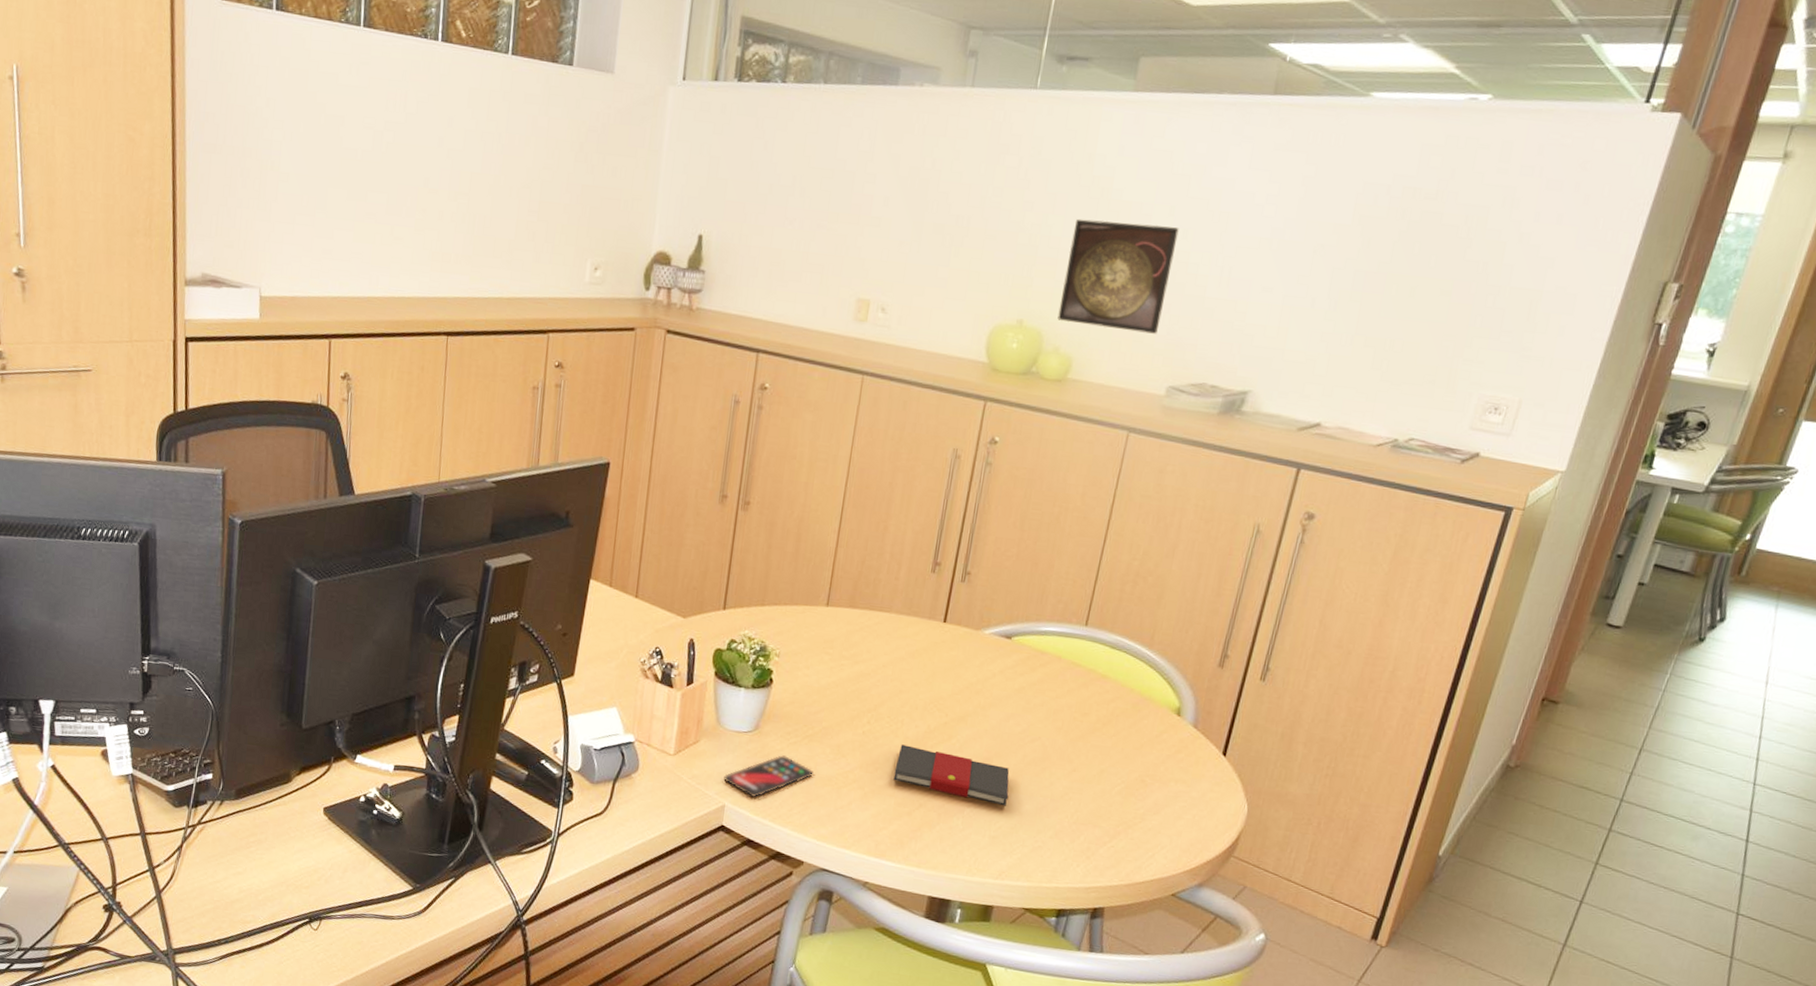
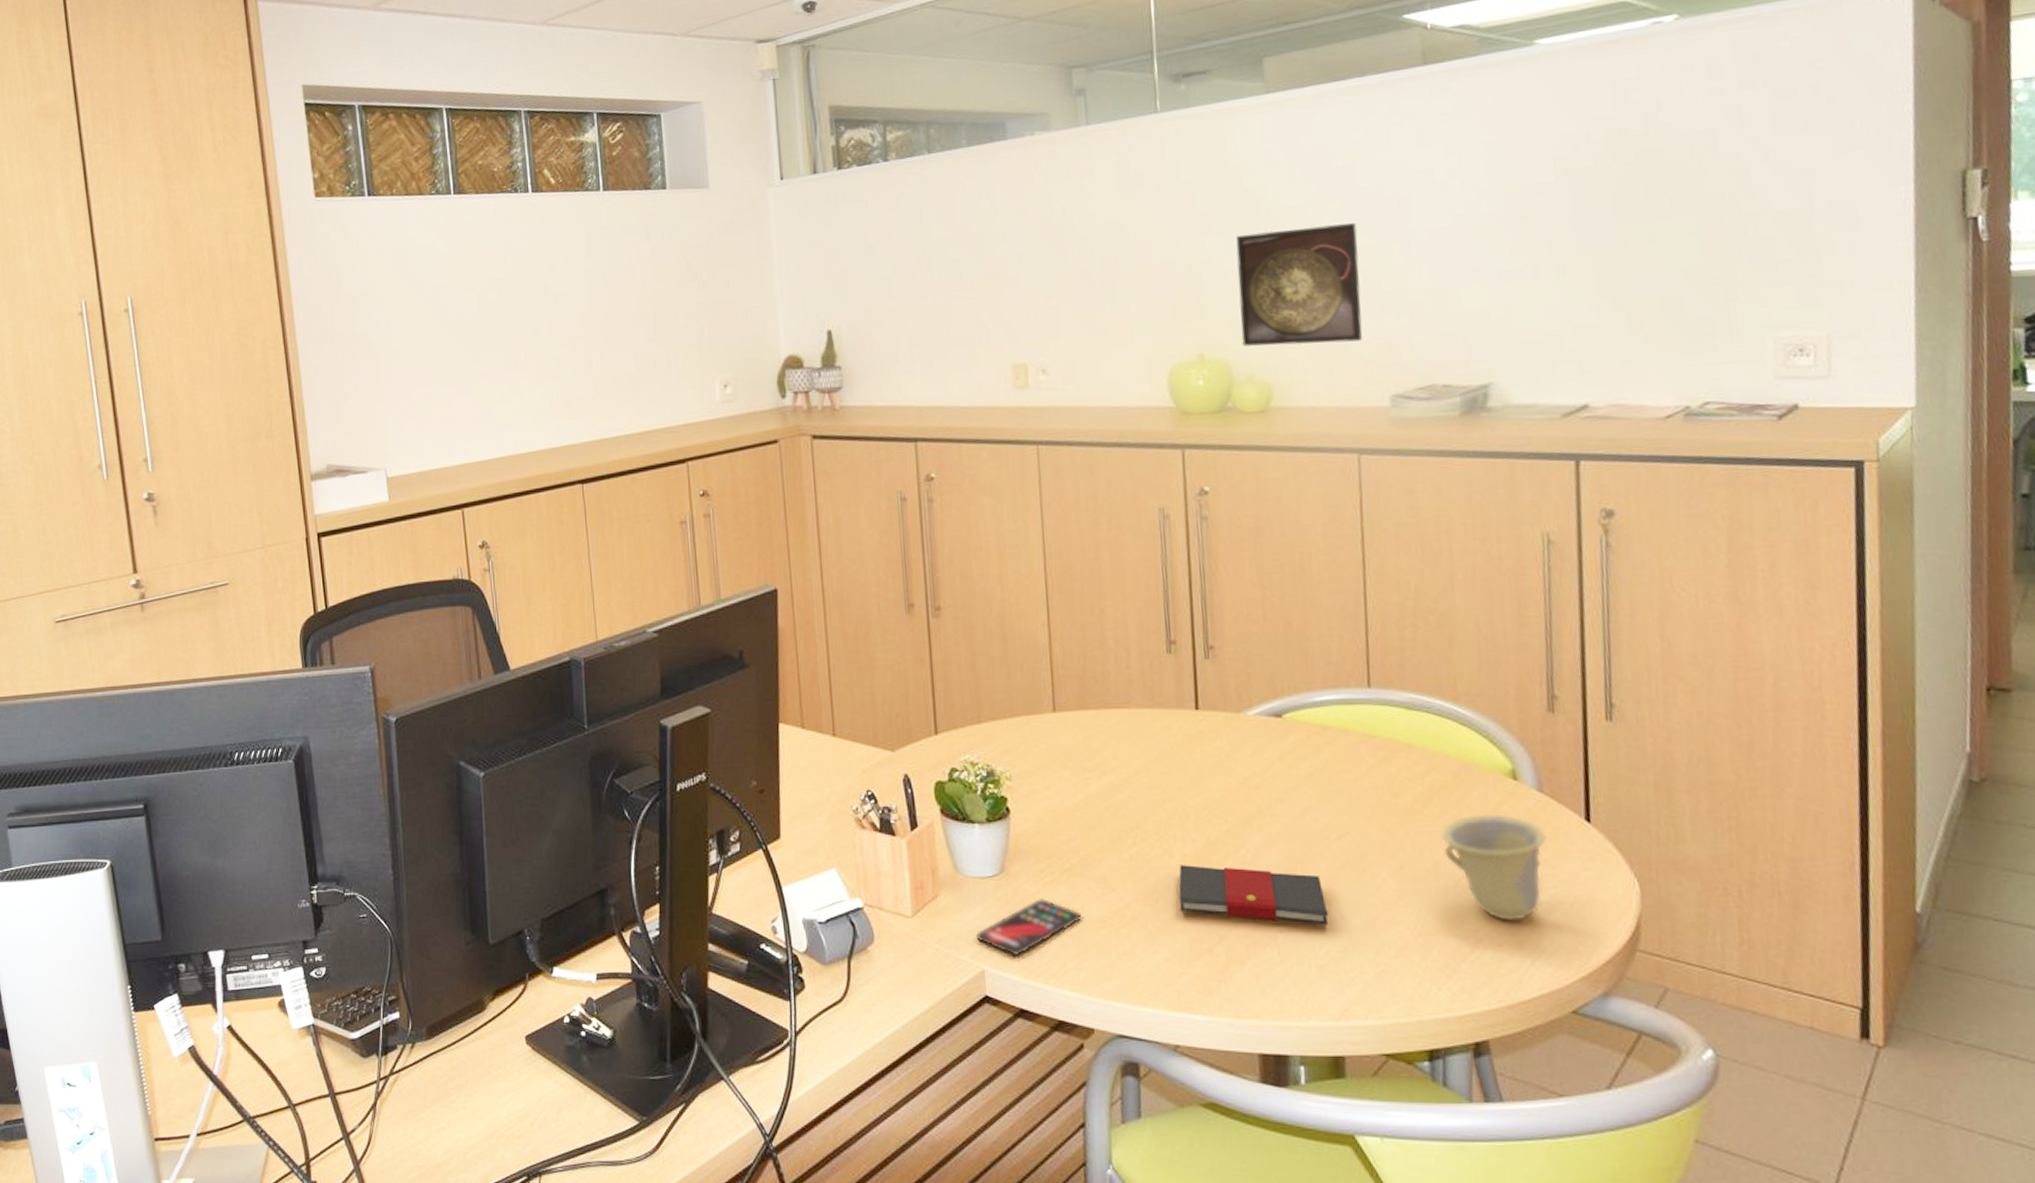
cup: none [1109,738,1190,823] -> present [1441,814,1547,921]

